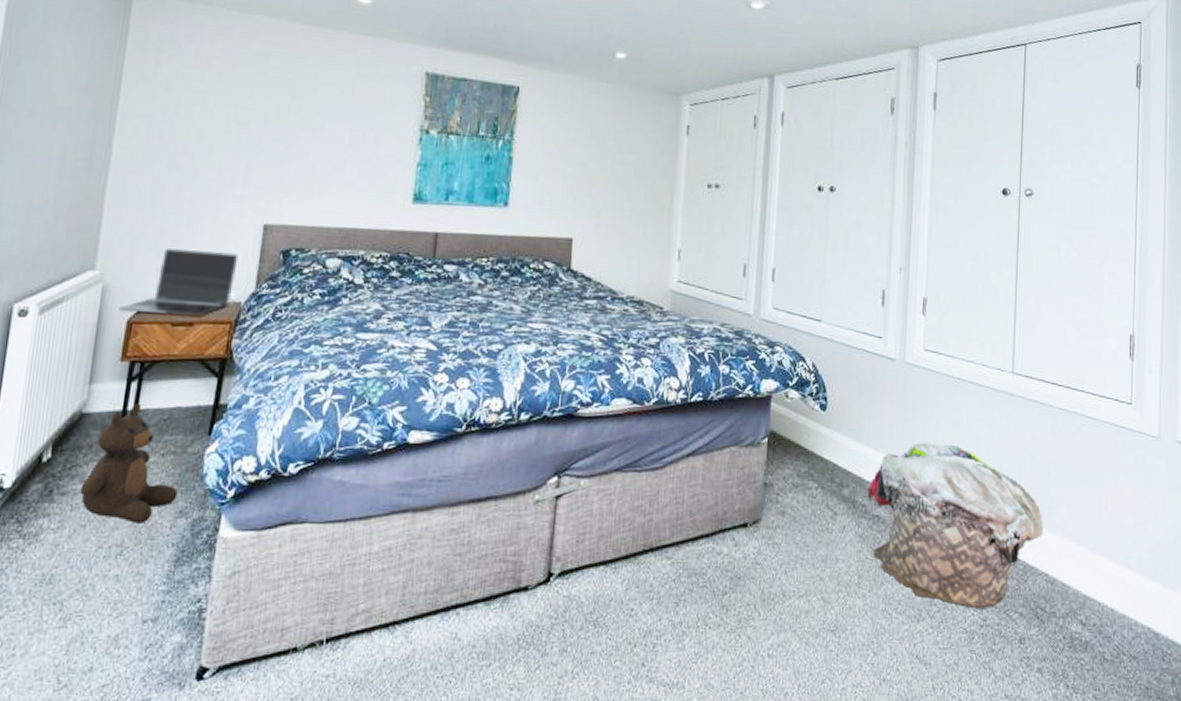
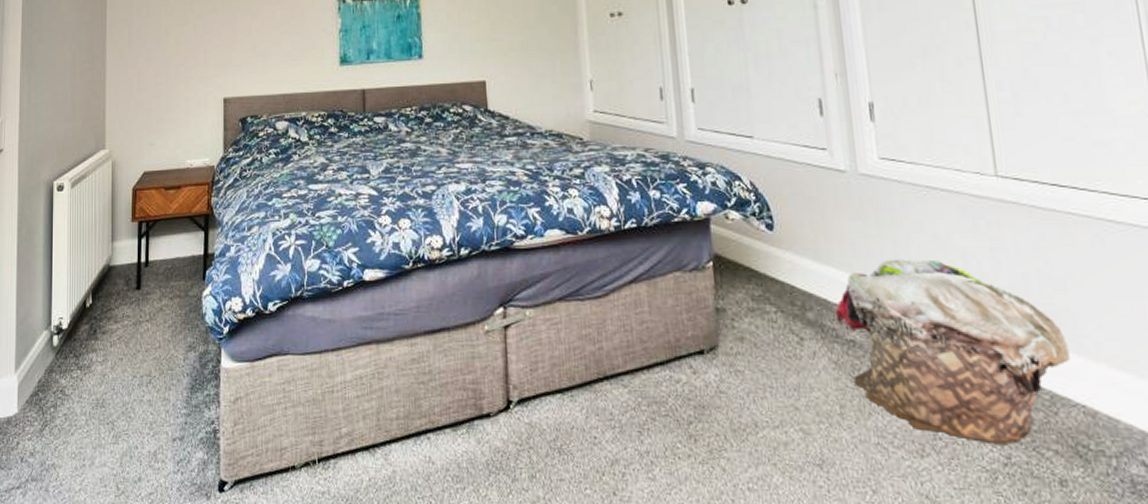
teddy bear: present [80,403,178,524] -> none [115,256,186,357]
laptop: present [119,249,239,317] -> none [126,124,208,182]

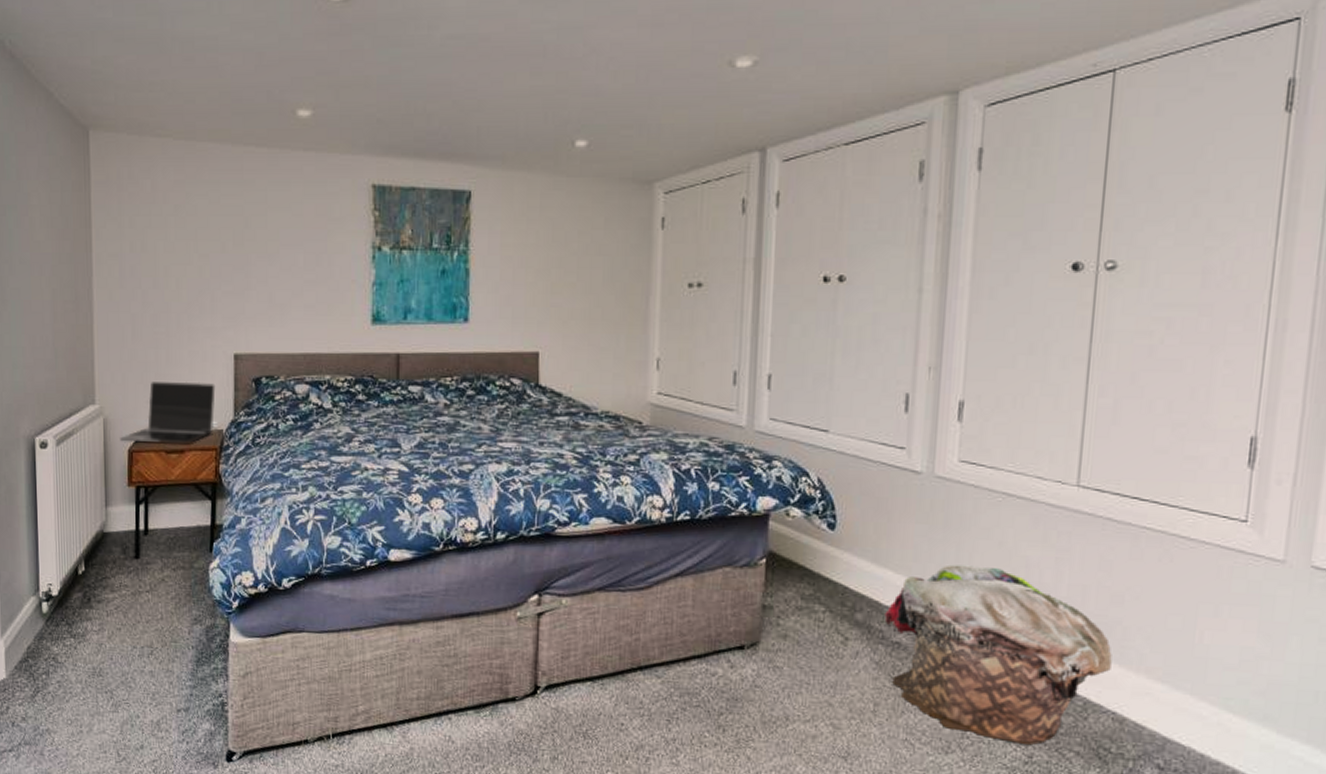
laptop: none [126,124,208,182] -> present [120,381,216,445]

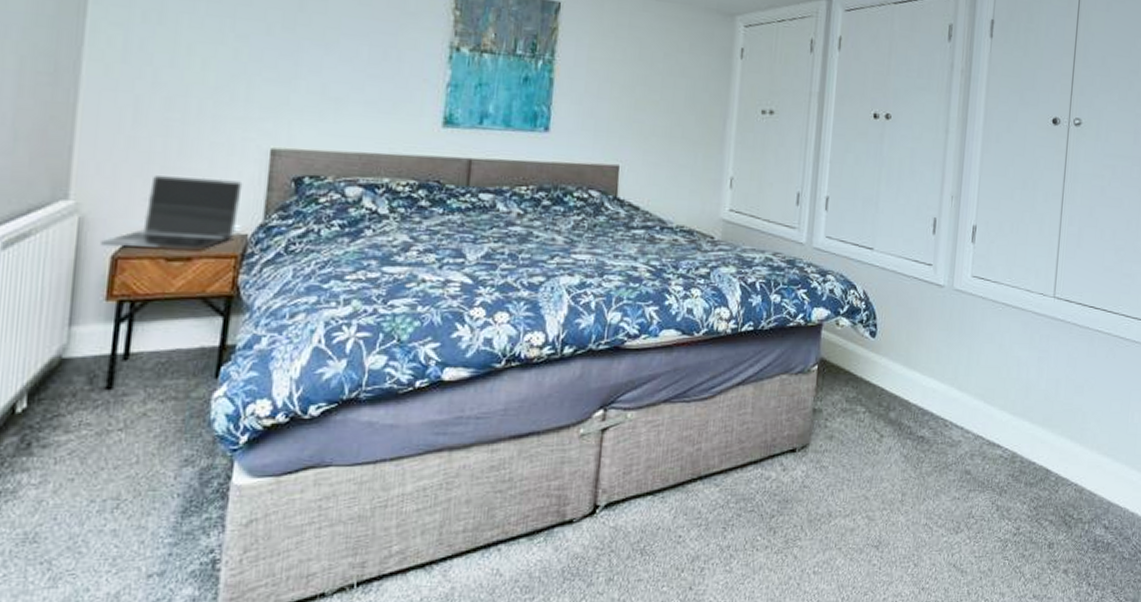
laundry basket: present [884,564,1112,746] -> none [912,365,1075,519]

